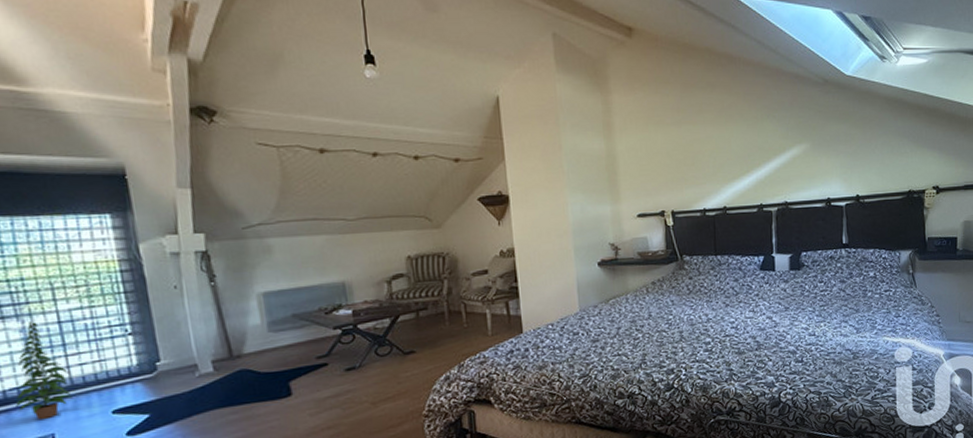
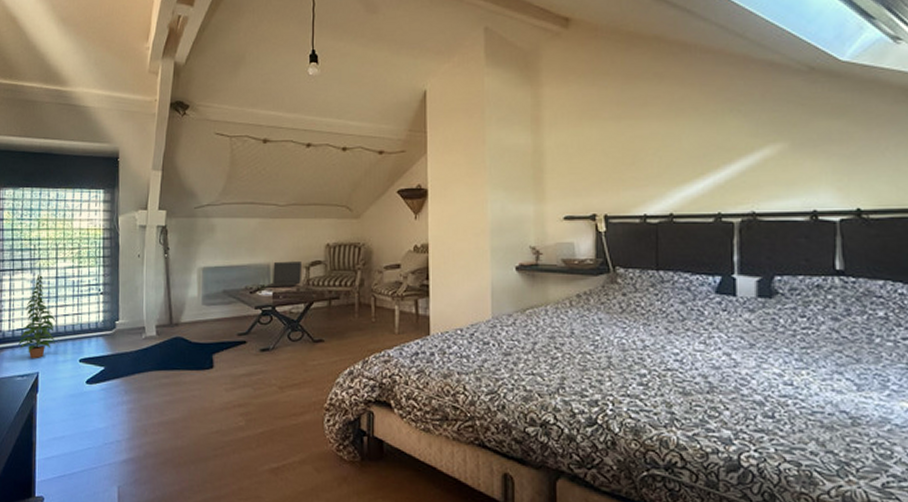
laptop: none [338,276,383,307] -> present [262,261,303,288]

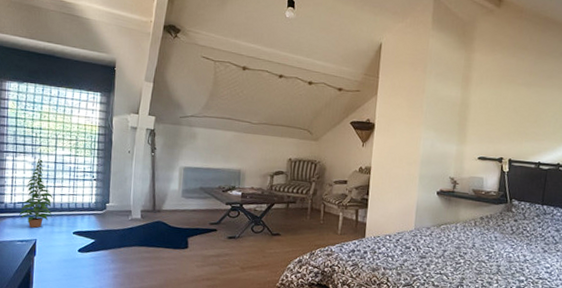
laptop: present [262,261,303,288] -> none [233,168,268,191]

